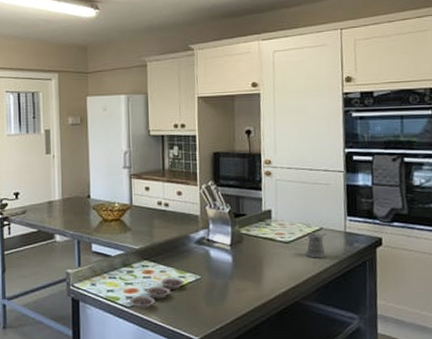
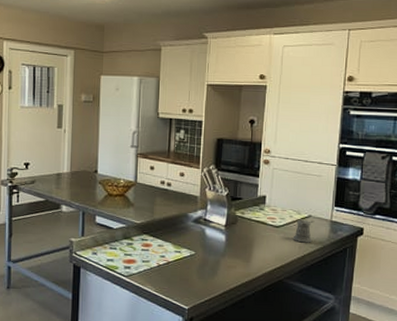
plate: present [129,278,185,309] -> none [127,252,180,279]

